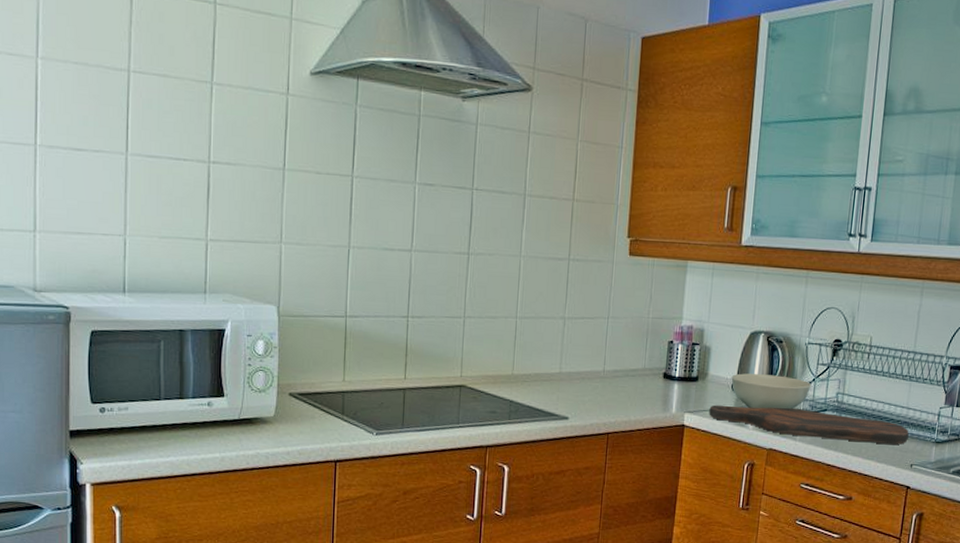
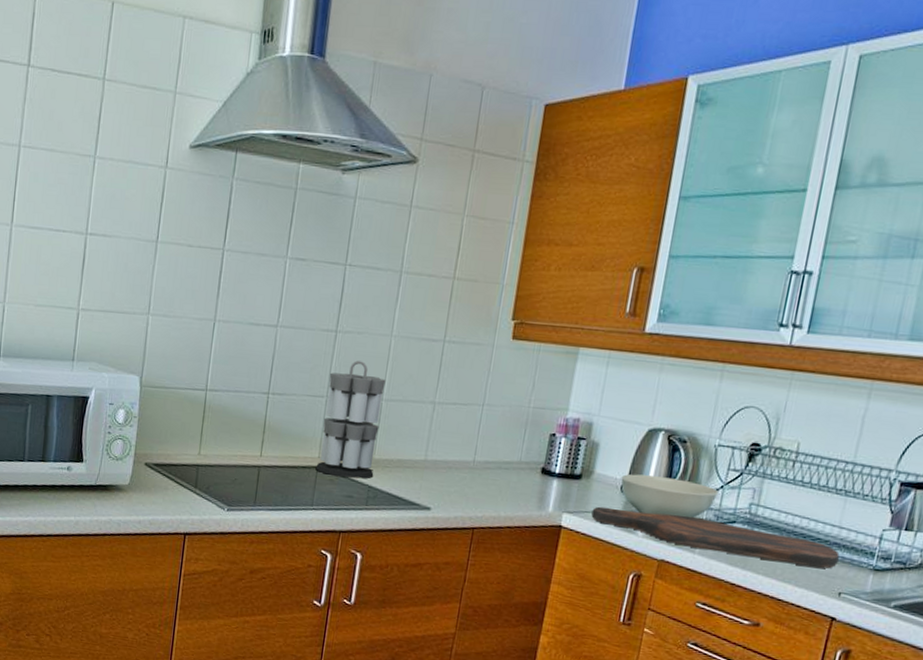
spice rack: none [459,281,519,395] -> present [315,360,386,479]

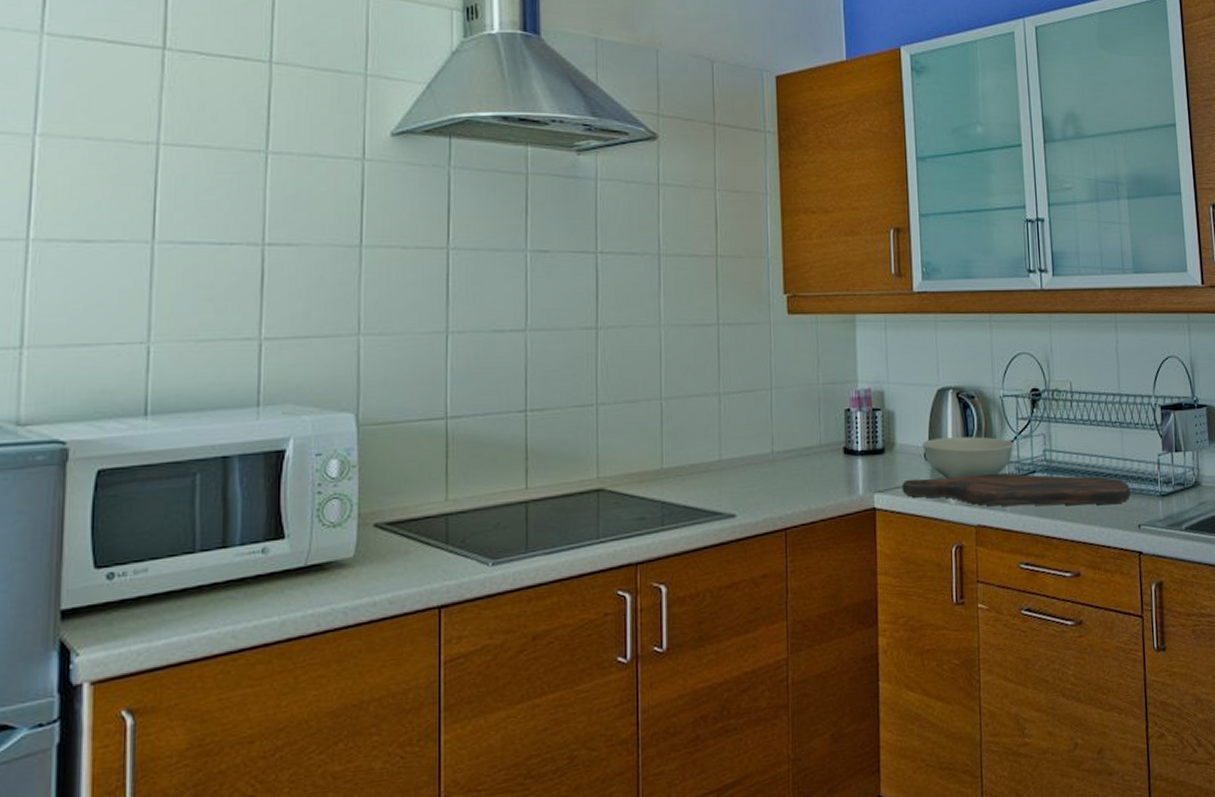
spice rack: present [315,360,386,479] -> none [596,358,666,498]

